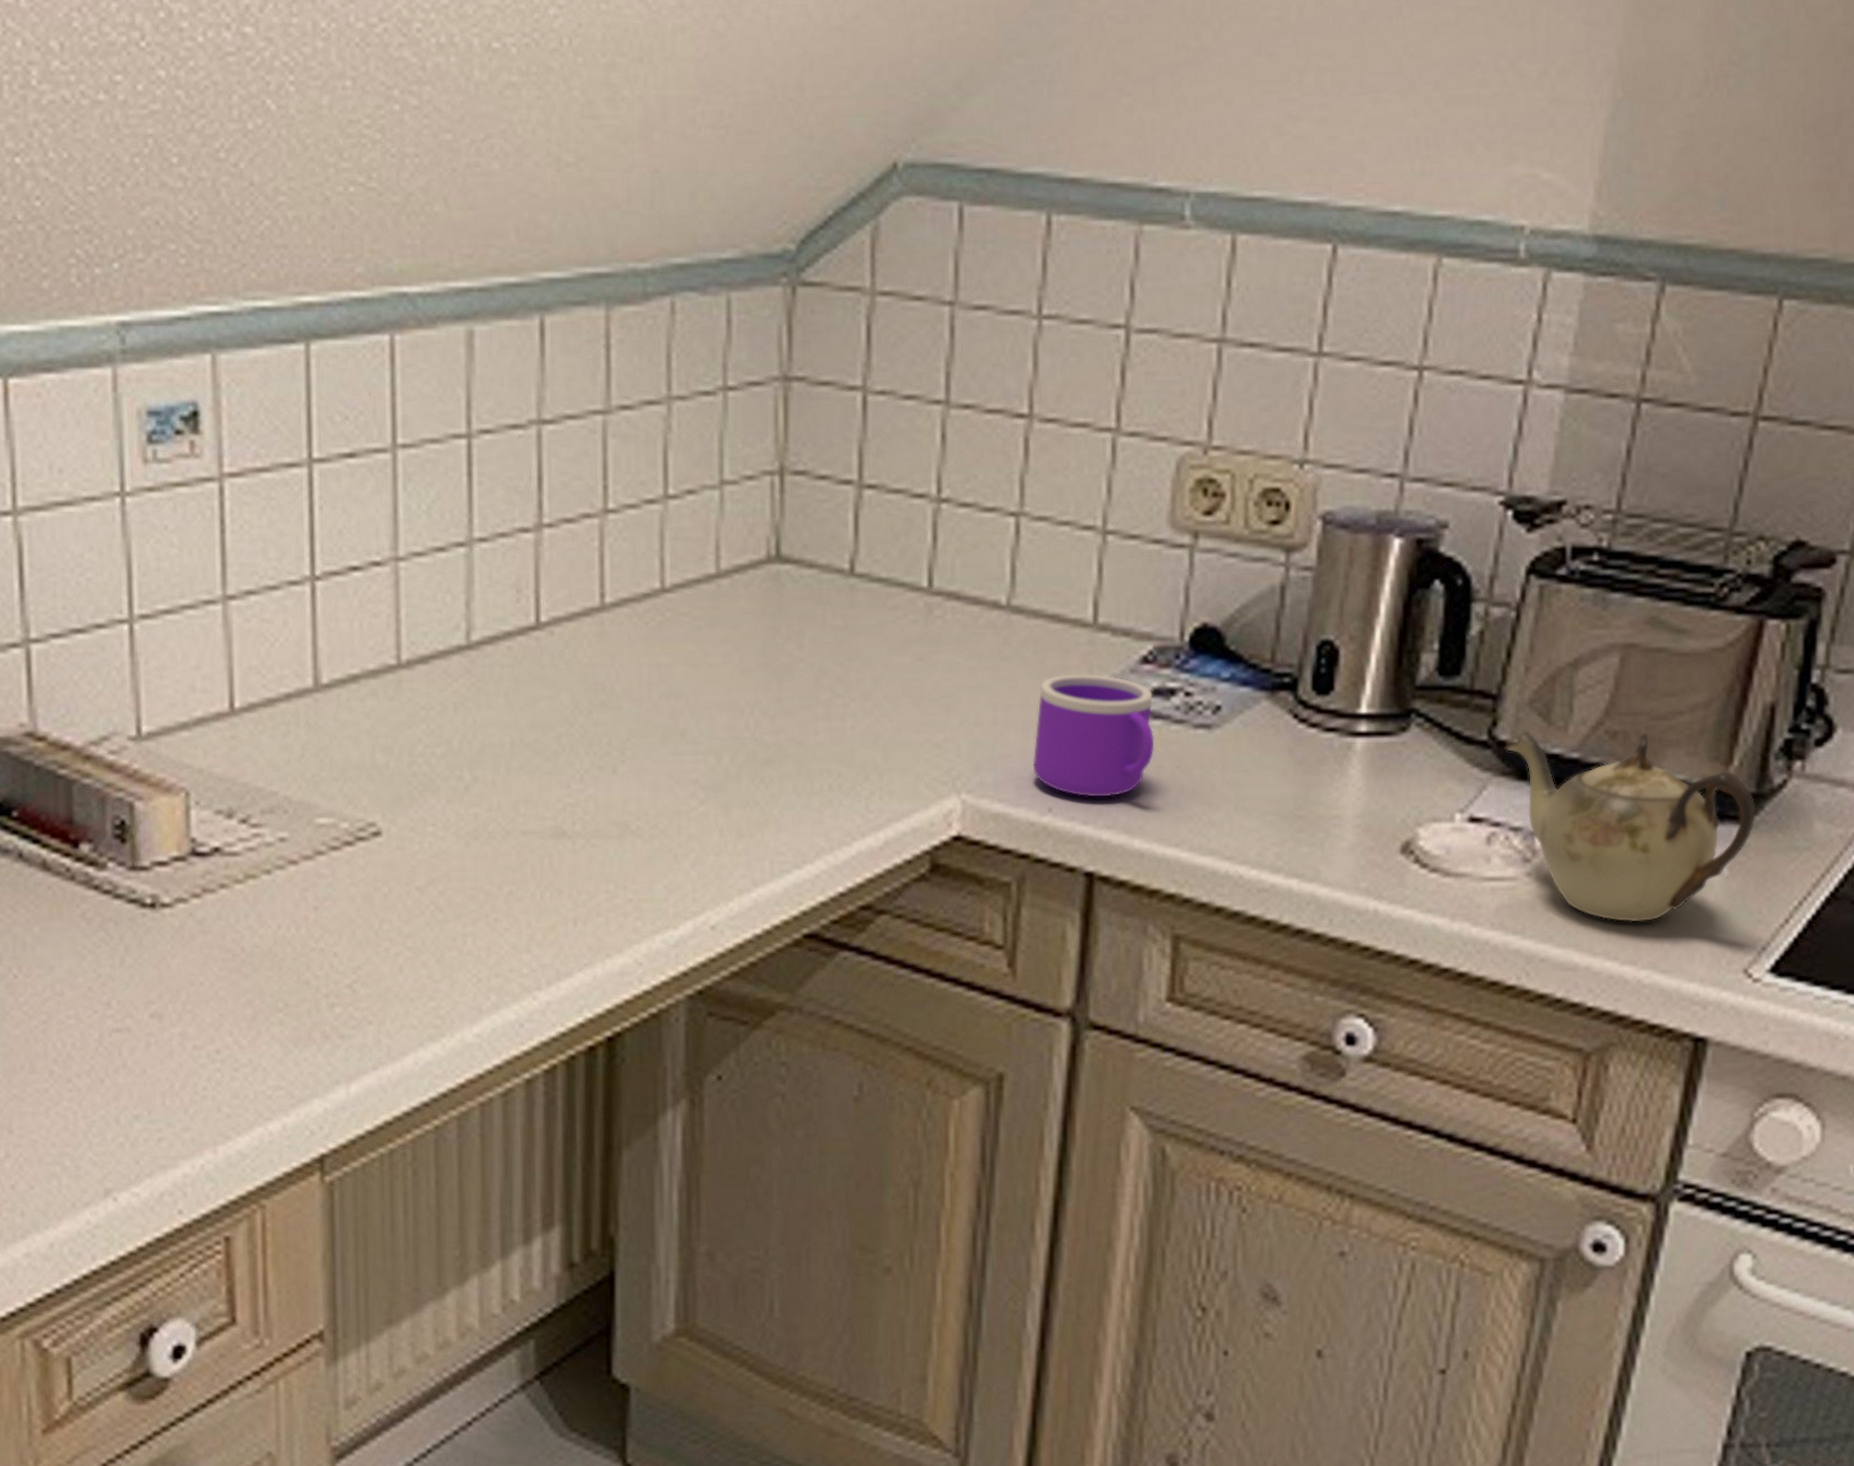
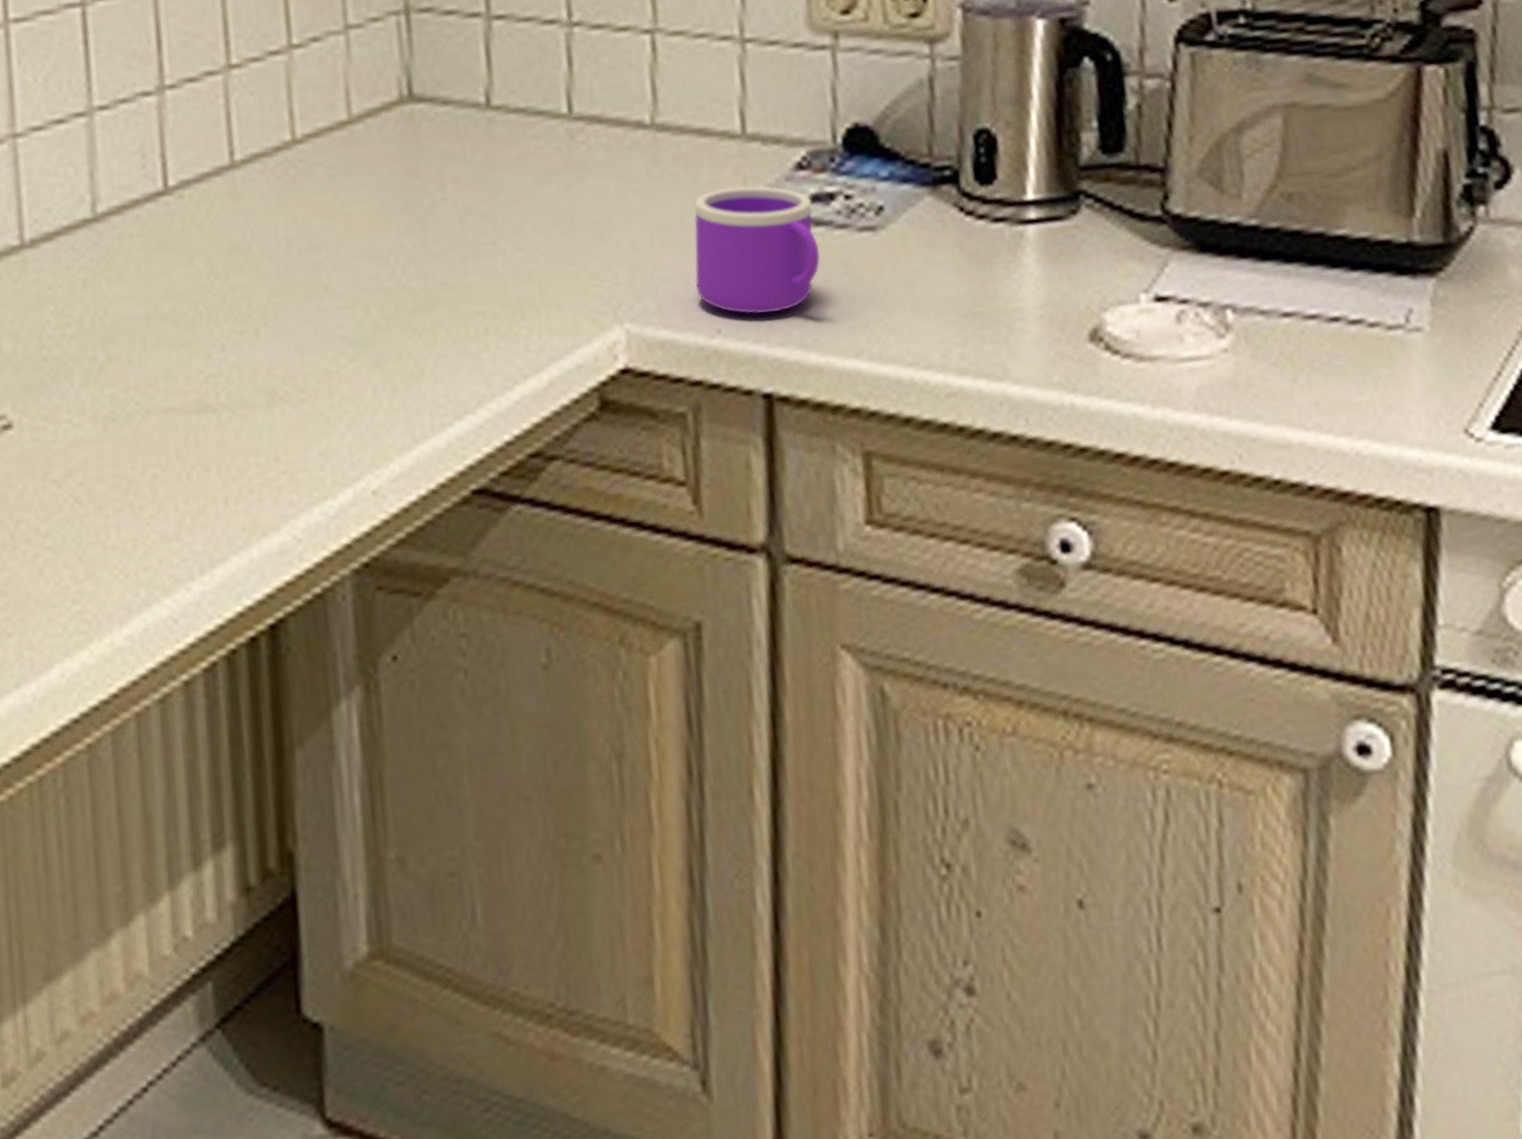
teapot: present [1505,730,1756,922] -> none [1180,192,1449,392]

